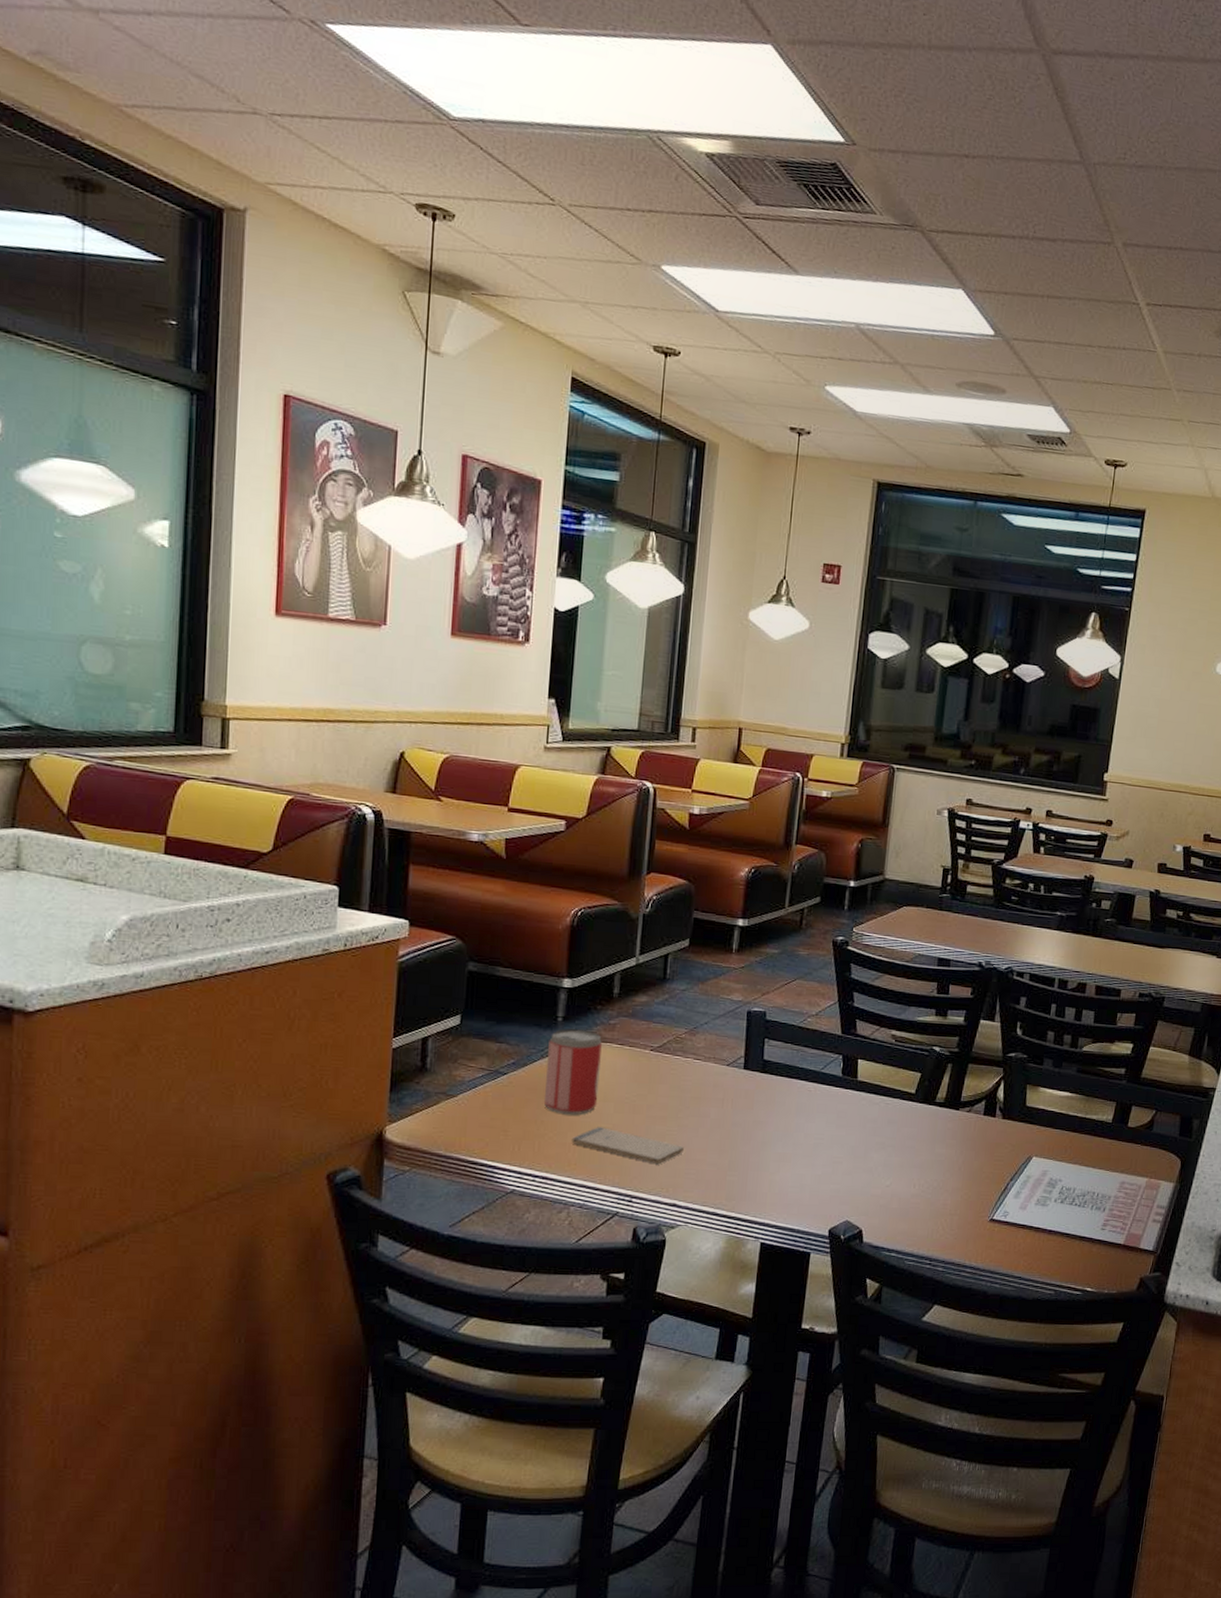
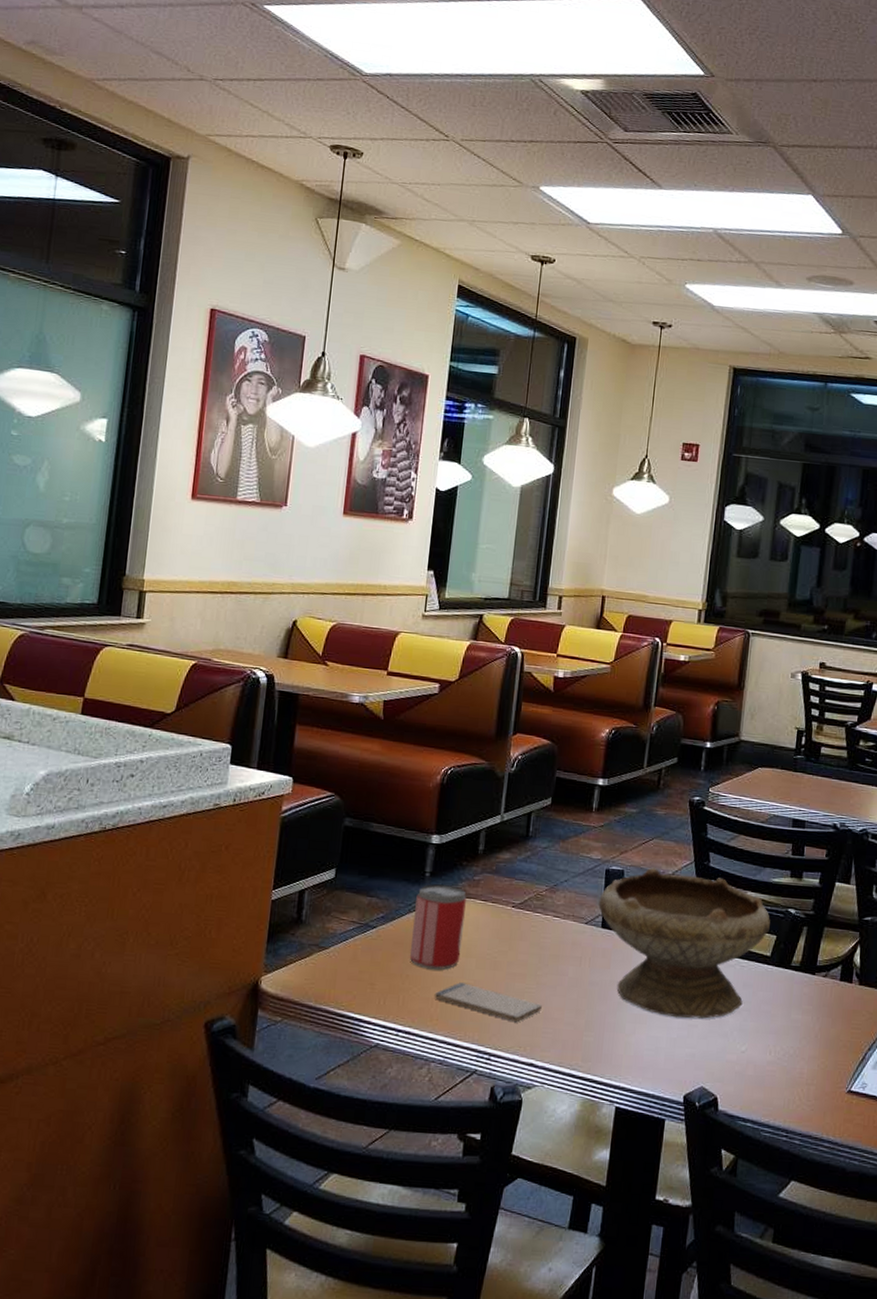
bowl: none [740,1008,915,1156] -> present [598,867,770,1019]

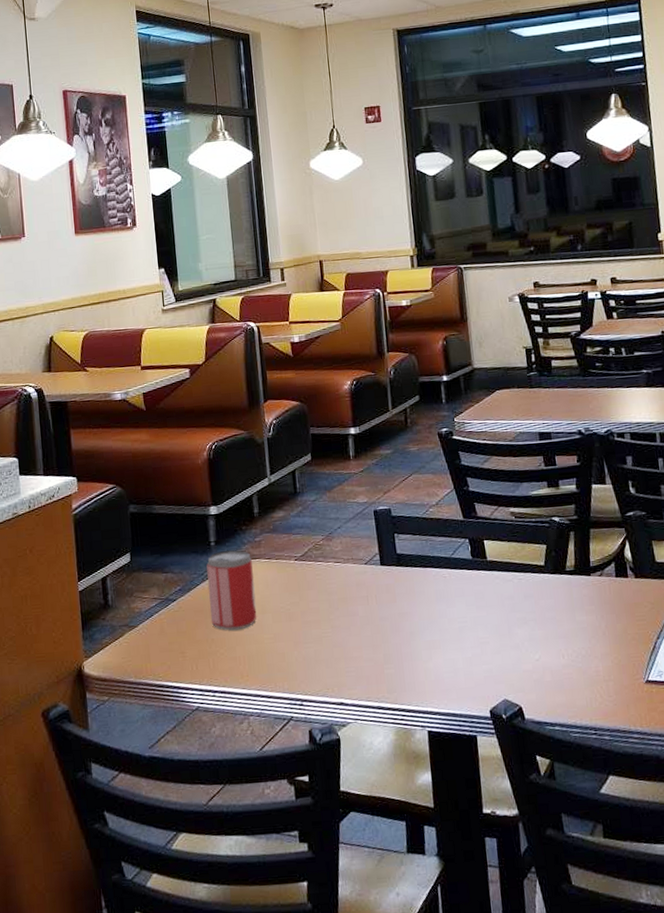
smartphone: present [434,982,542,1022] -> none [240,637,341,666]
bowl: present [598,867,770,1019] -> none [373,500,538,638]

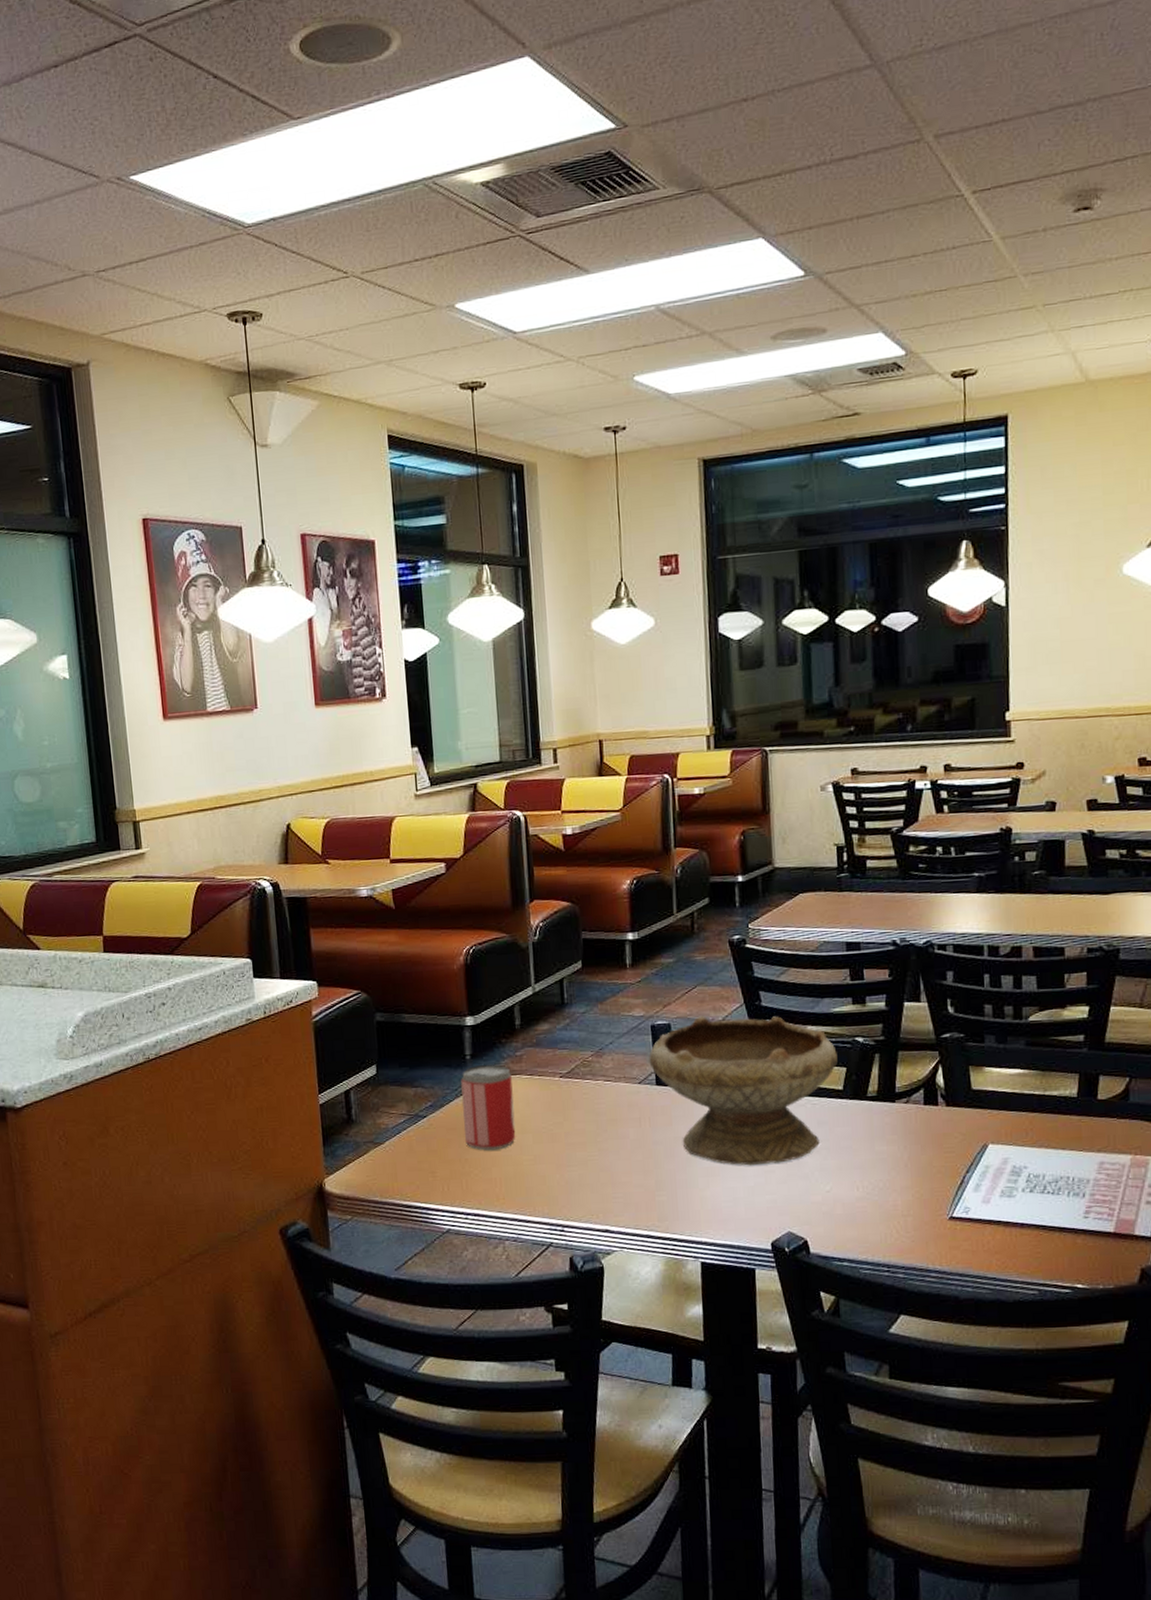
bowl: none [373,500,538,638] -> present [649,1015,838,1166]

